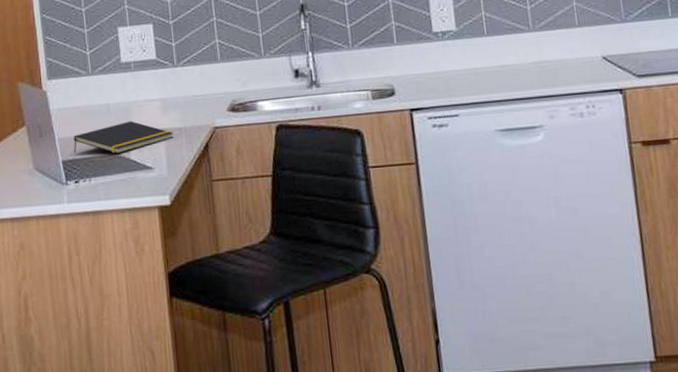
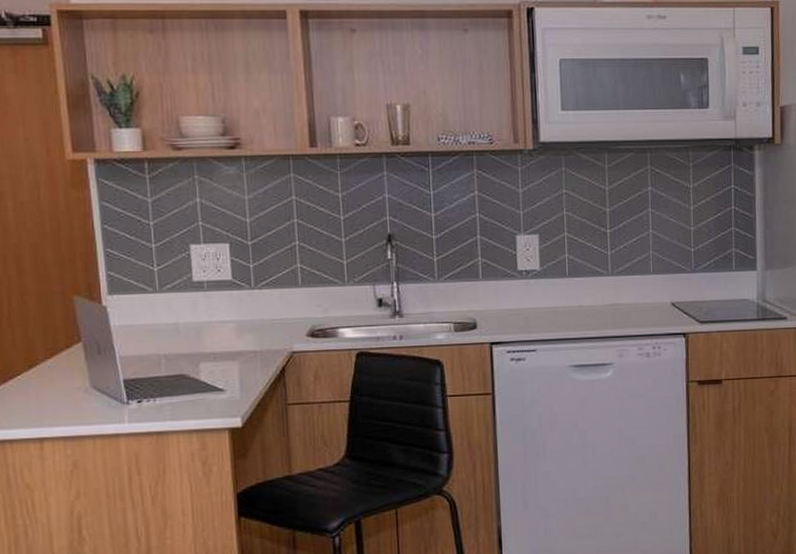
notepad: present [73,120,174,155] -> none [136,341,248,375]

